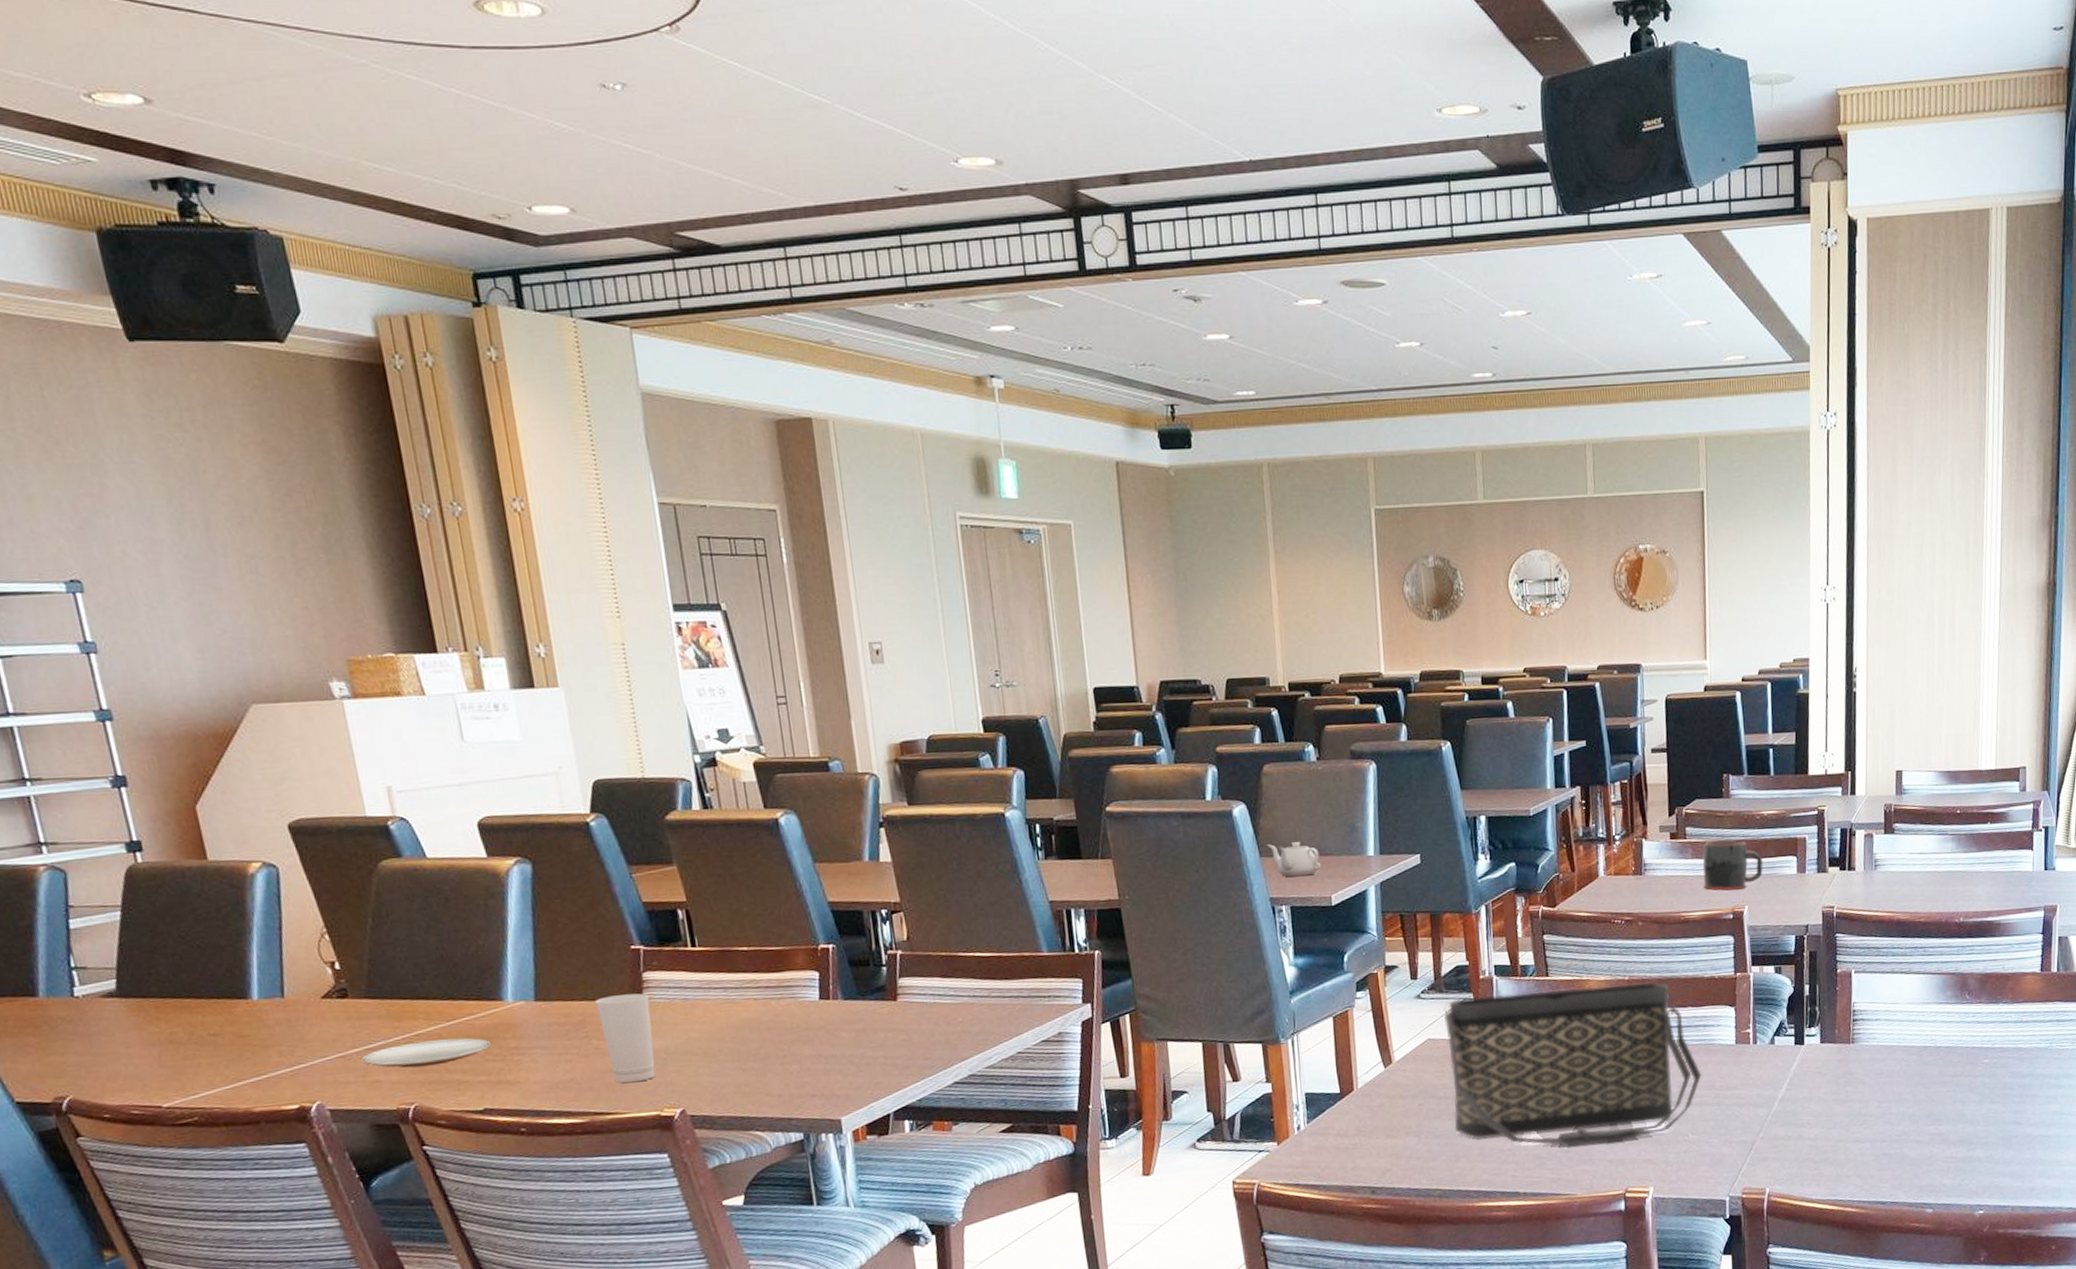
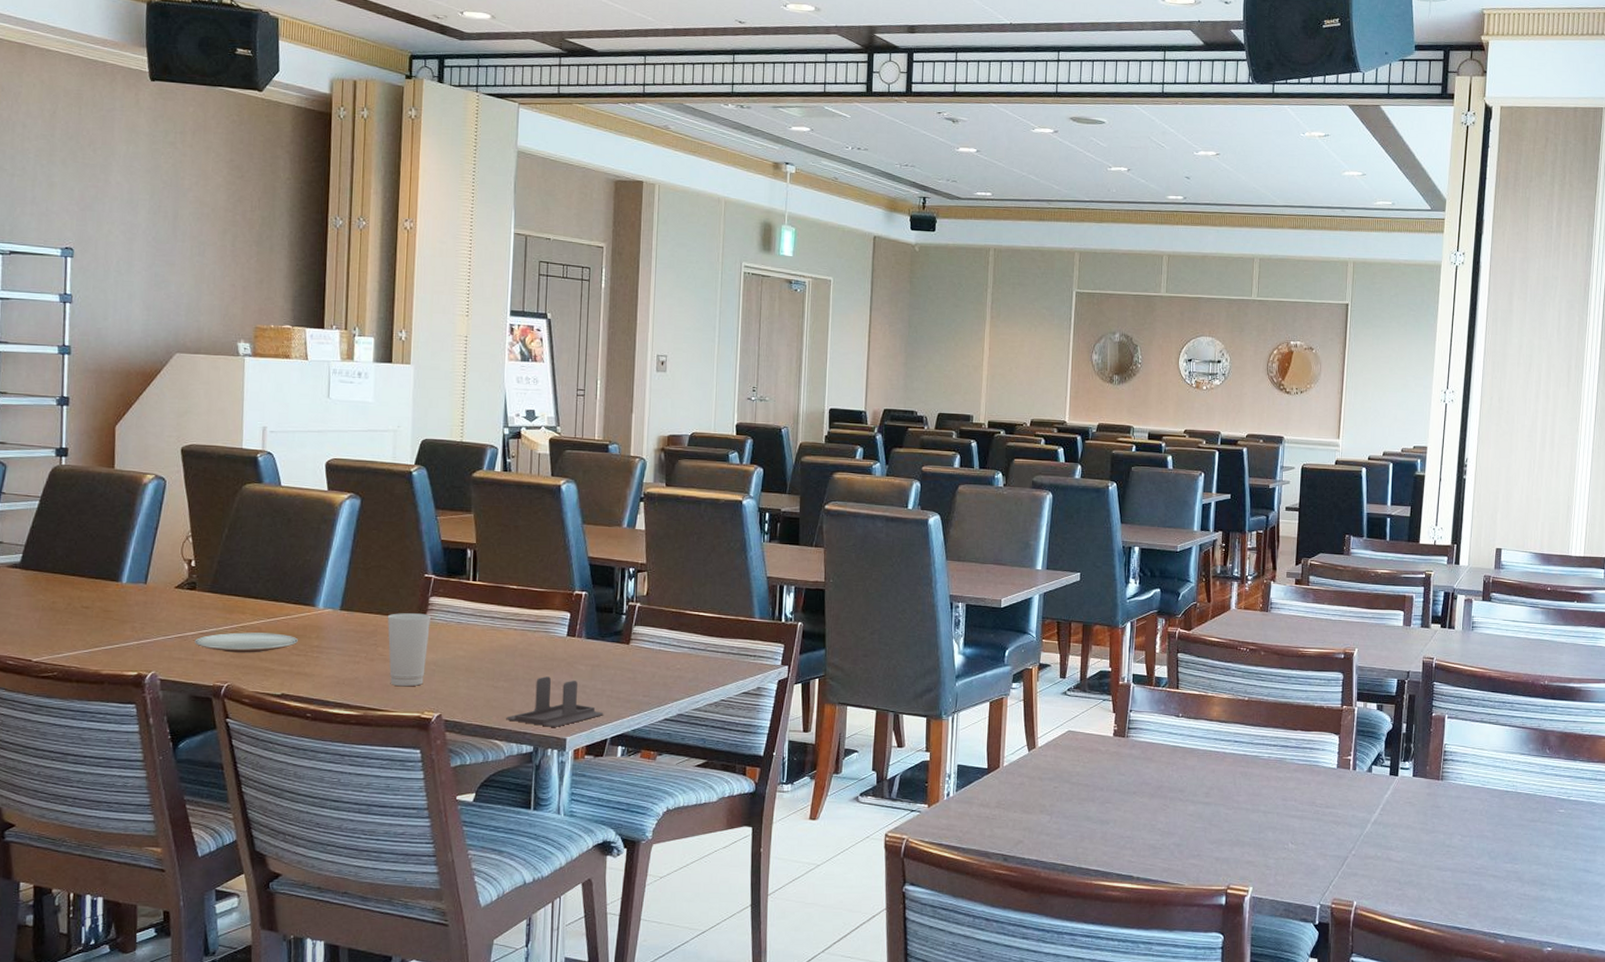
napkin holder: none [764,1050,881,1109] -> present [506,676,604,727]
teapot: present [1267,842,1322,877] -> none [953,551,996,580]
handbag: present [1444,981,1702,1145] -> none [1083,699,1305,842]
mug: present [1702,841,1764,891] -> none [1321,590,1375,634]

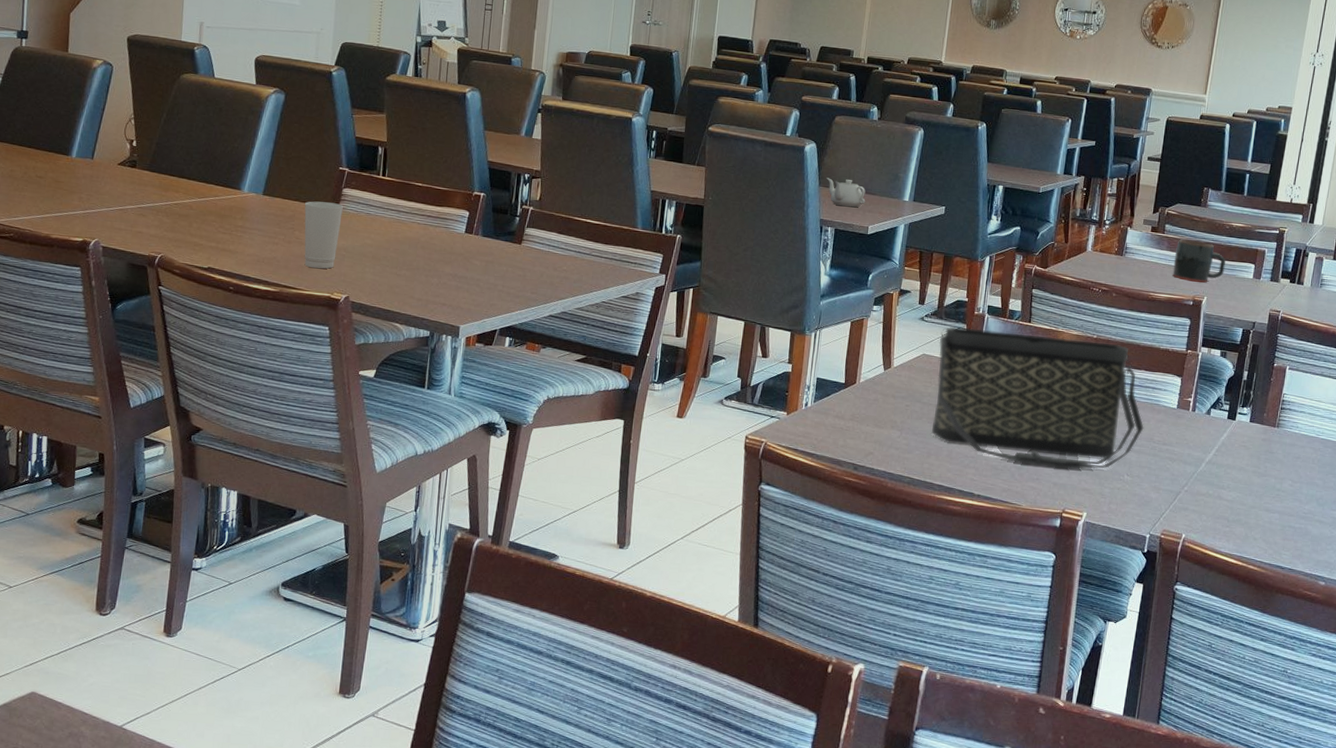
plate: present [195,632,298,653] -> none [133,208,224,229]
napkin holder: present [506,676,604,727] -> none [406,268,495,316]
teapot: none [953,551,996,580] -> present [826,178,866,208]
handbag: none [1083,699,1305,842] -> present [931,326,1144,469]
mug: none [1321,590,1375,634] -> present [1172,239,1226,283]

